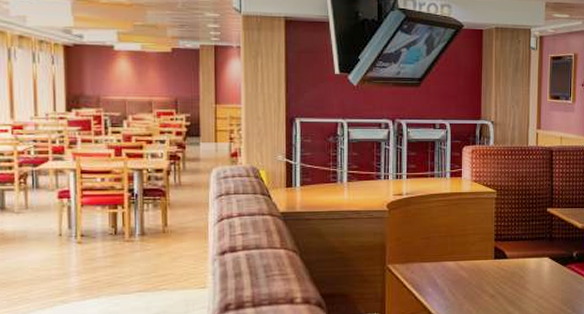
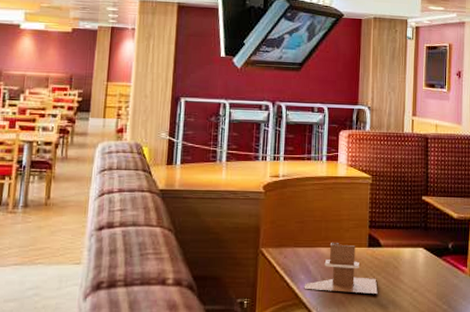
napkin holder: none [432,256,504,303] -> present [304,243,378,294]

